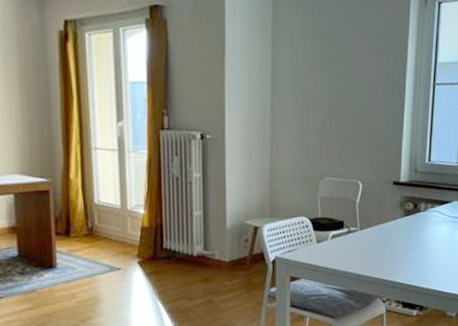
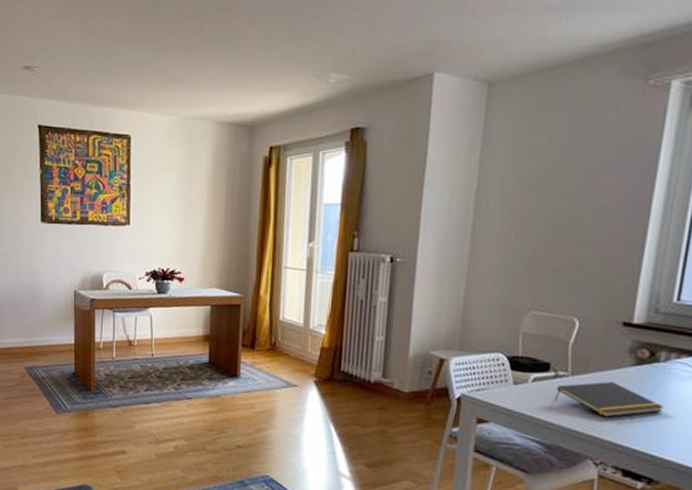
notepad: none [349,232,426,262] -> present [554,381,665,418]

